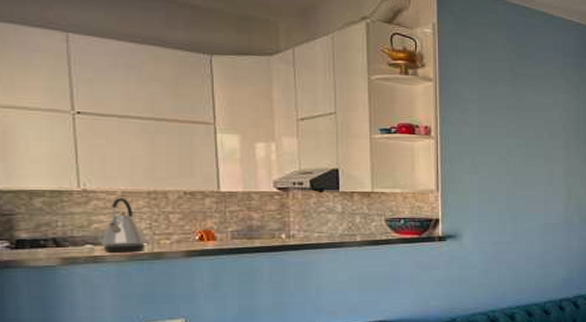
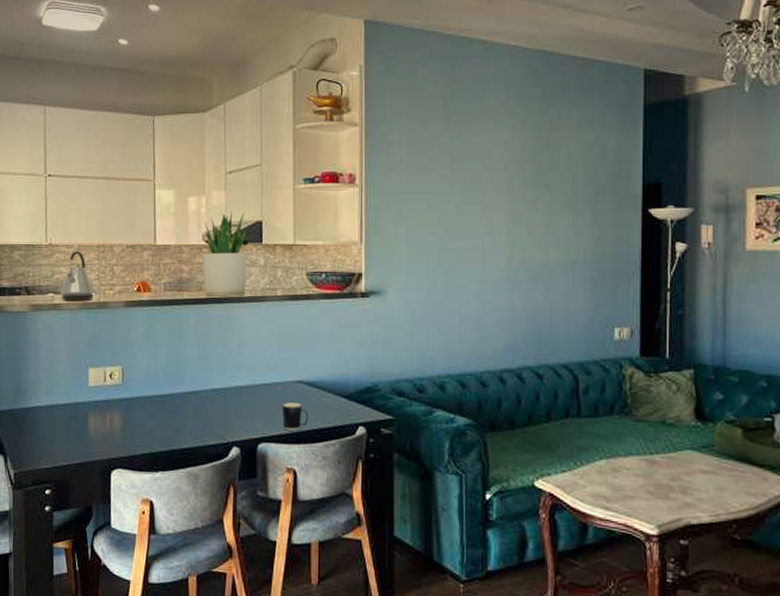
planter: none [275,158,323,245] -> present [203,211,248,298]

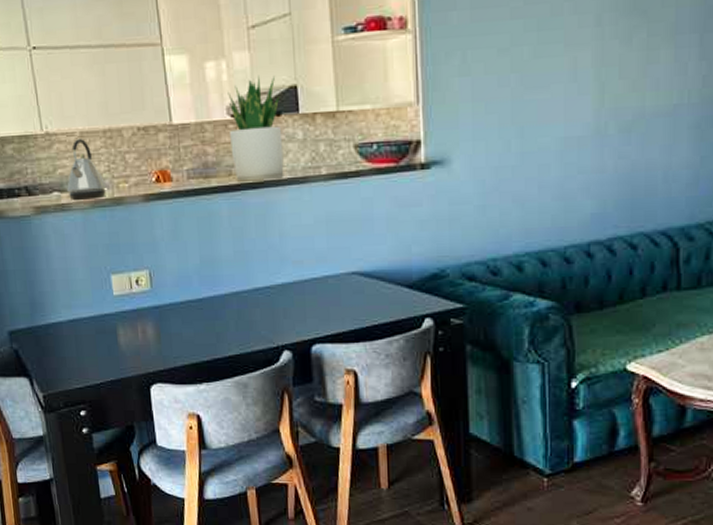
mug: present [281,402,308,431] -> none [335,297,367,328]

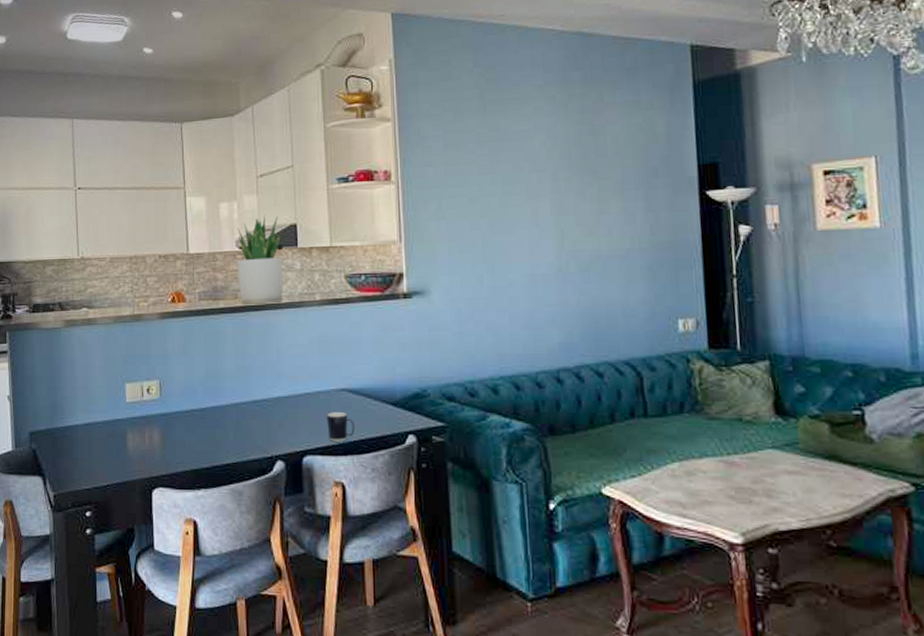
kettle: present [67,139,107,201] -> none [95,263,129,317]
mug: none [335,297,367,328] -> present [326,412,355,442]

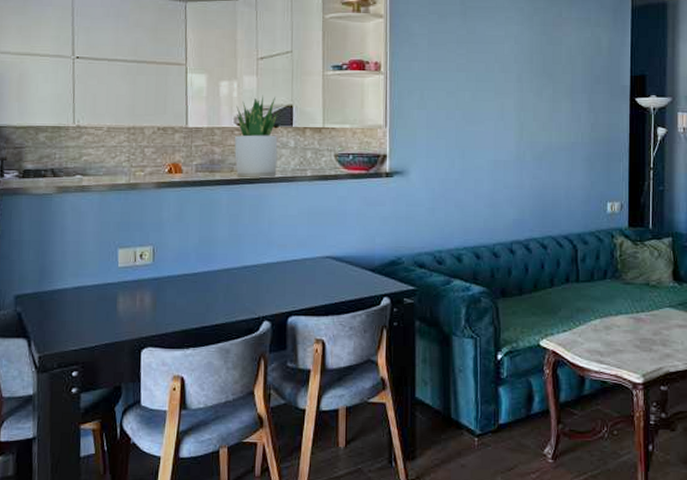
mug: present [326,412,355,442] -> none [311,277,336,303]

